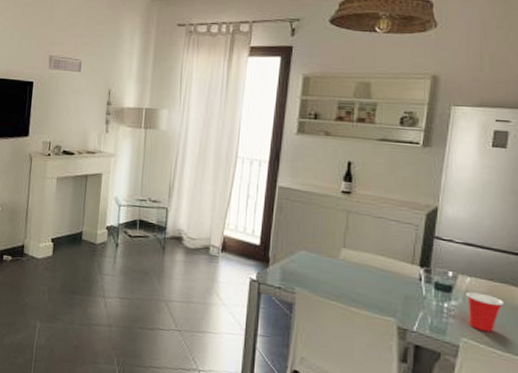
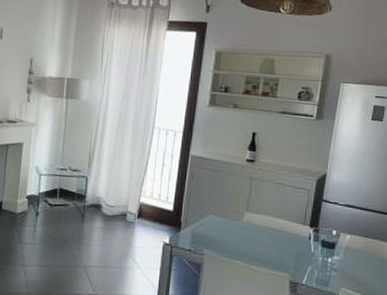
cup: present [466,291,505,333] -> none [346,247,376,282]

